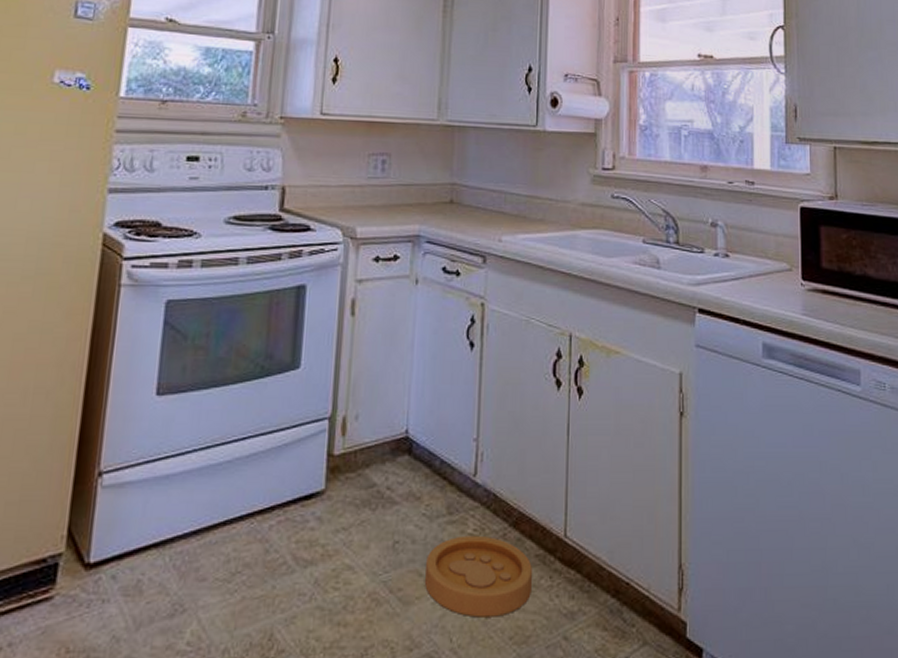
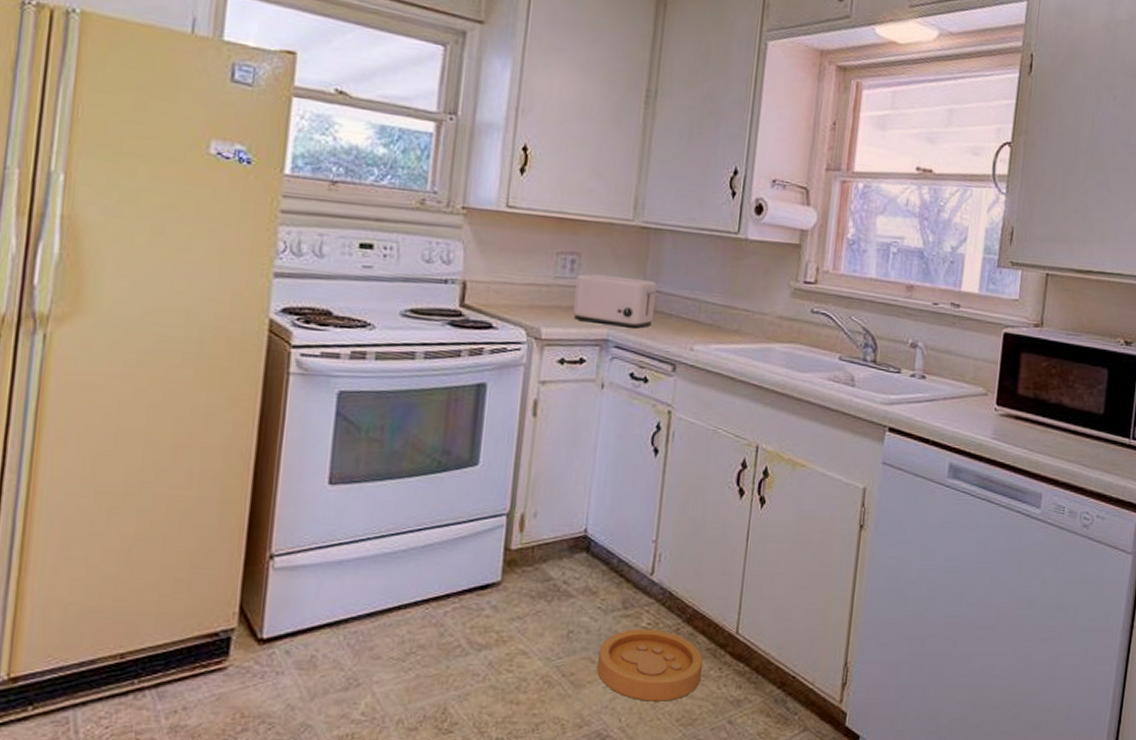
toaster: none [386,172,464,224] -> present [573,273,658,329]

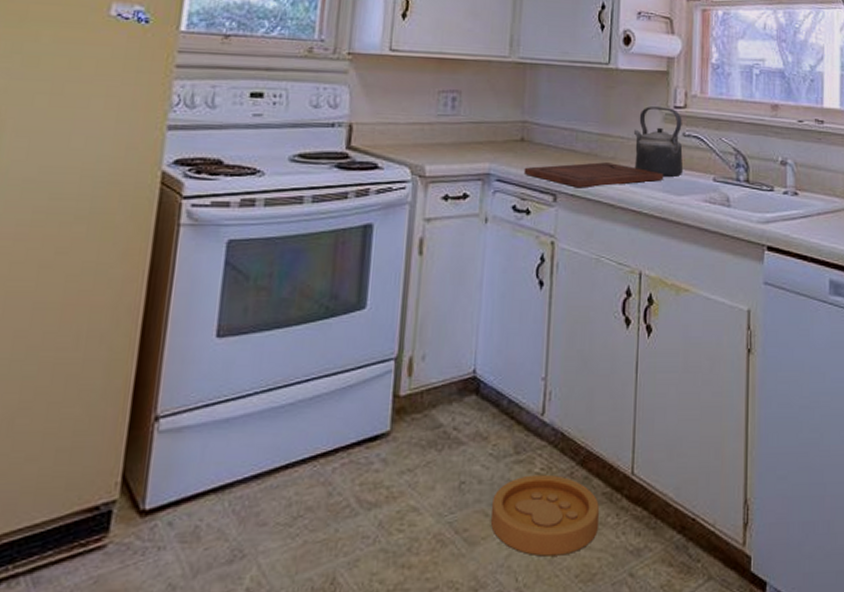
toaster: present [573,273,658,329] -> none [456,110,535,162]
cutting board: none [643,334,789,360] -> present [523,162,664,188]
kettle: none [758,280,812,353] -> present [633,106,683,177]

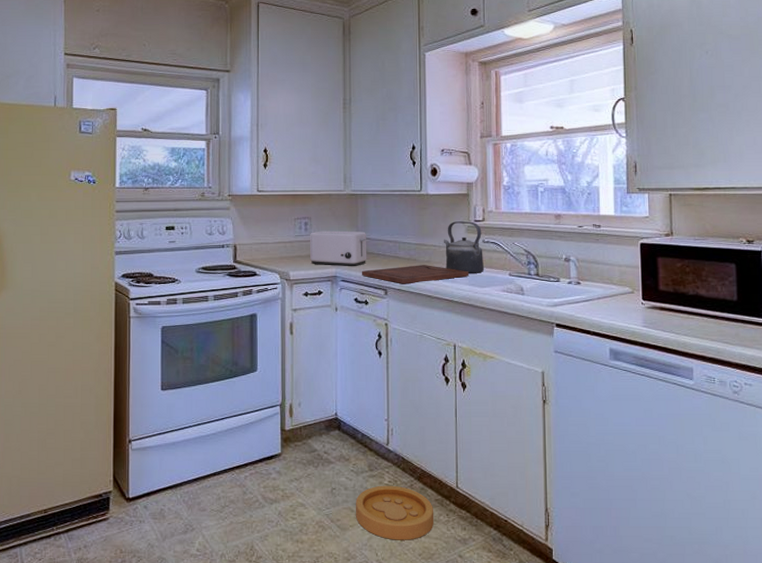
toaster: none [456,110,535,162] -> present [310,231,367,267]

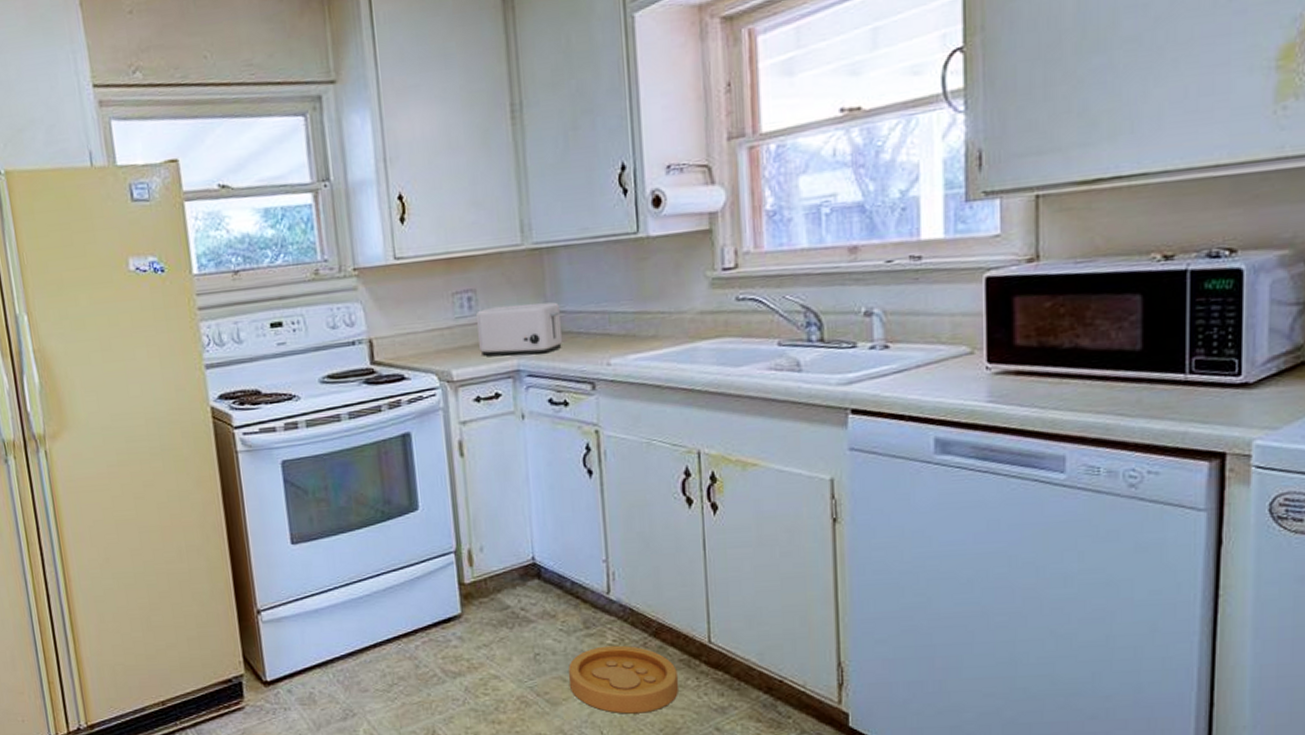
cutting board: present [361,265,470,284] -> none [555,341,717,373]
kettle: present [443,221,484,273] -> none [675,271,739,348]

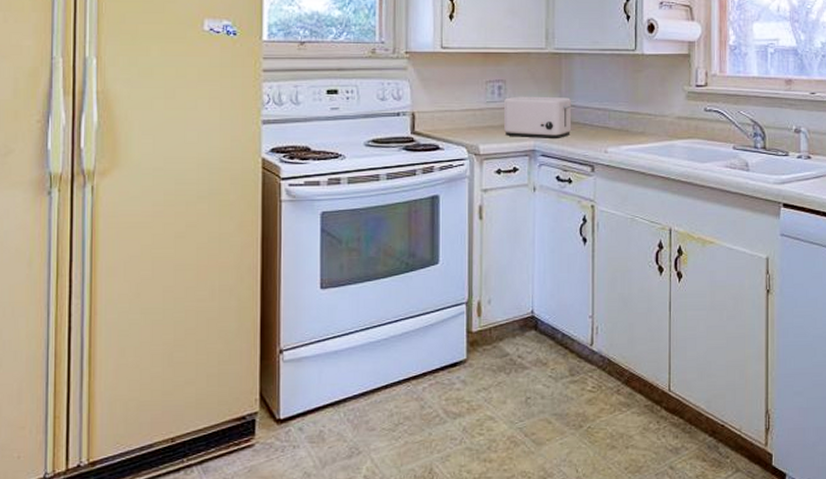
pet bowl: present [569,645,678,714] -> none [554,391,642,454]

